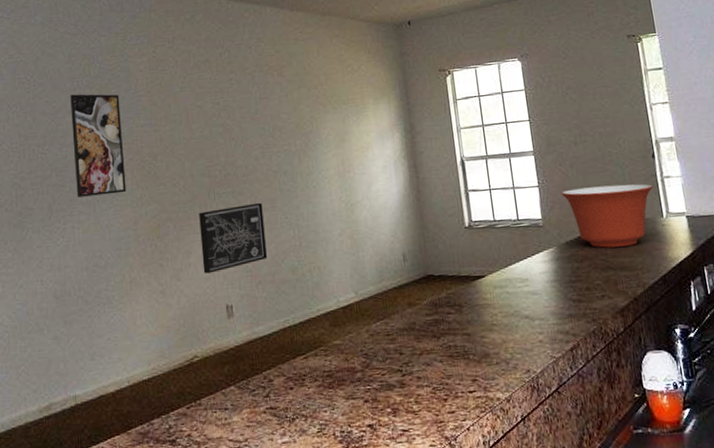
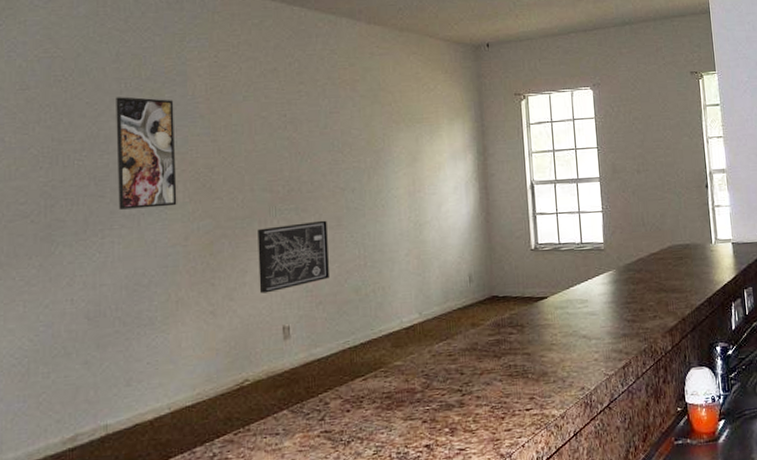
mixing bowl: present [561,184,653,248] -> none [622,211,705,271]

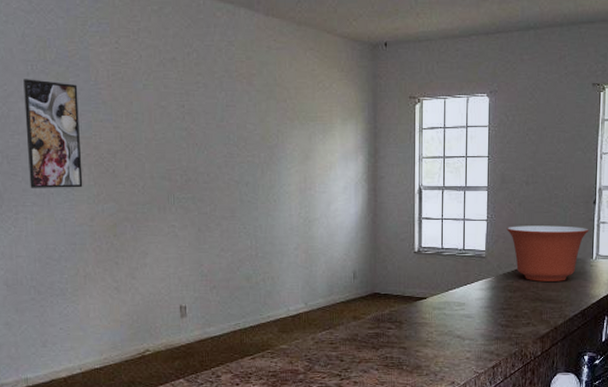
wall art: present [257,220,329,294] -> none [157,211,223,275]
mixing bowl: none [622,211,705,271] -> present [506,225,589,282]

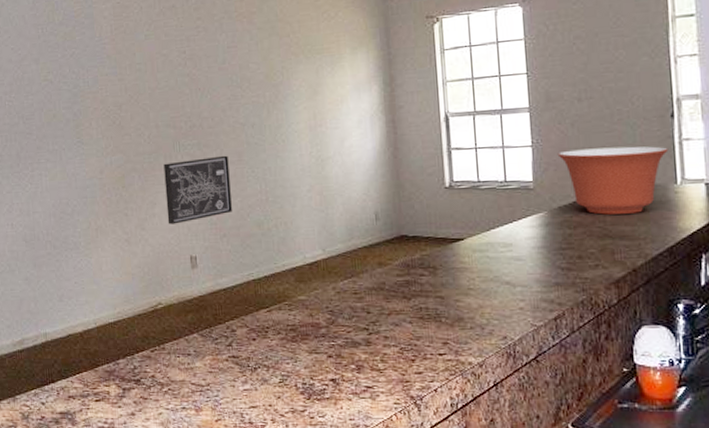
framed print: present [23,79,83,188] -> none [35,41,92,145]
wall art: none [157,211,223,275] -> present [163,155,232,225]

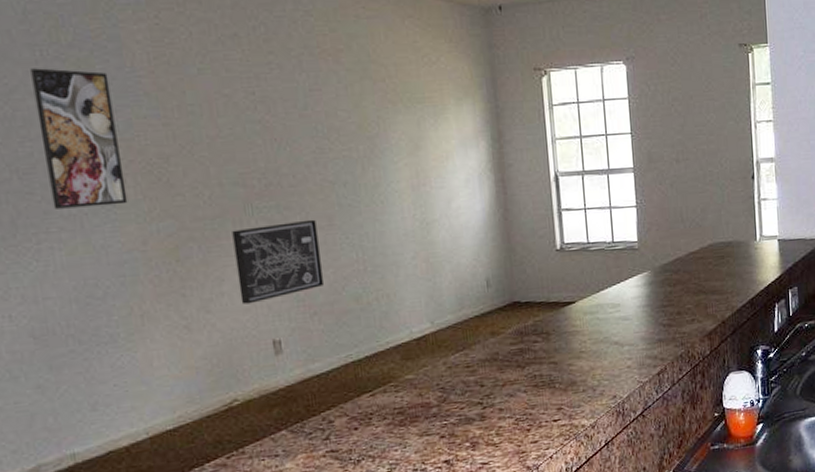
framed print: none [35,41,92,145] -> present [30,68,128,209]
mixing bowl: present [557,146,669,215] -> none [659,206,750,272]

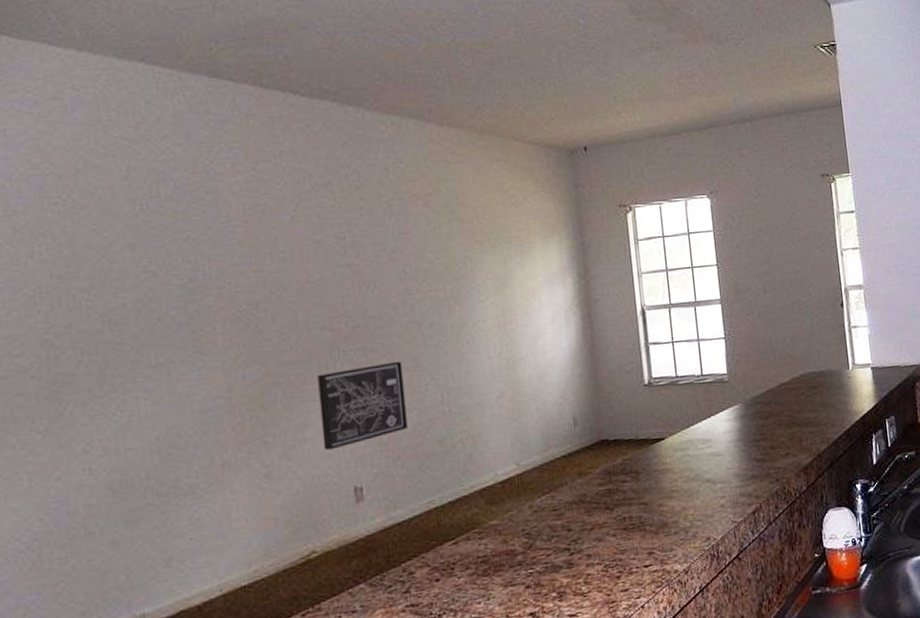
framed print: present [30,68,128,209] -> none [130,221,216,359]

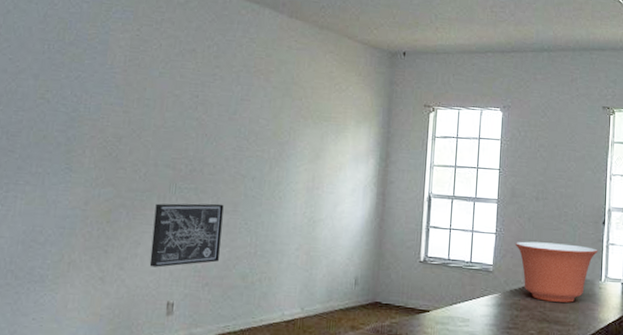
mixing bowl: none [748,334,841,403] -> present [515,241,598,303]

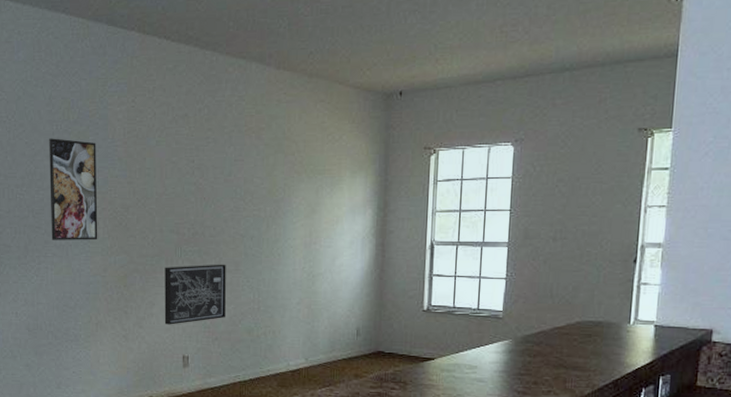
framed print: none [26,57,92,170] -> present [49,138,98,240]
mixing bowl: present [515,241,598,303] -> none [528,285,627,347]

